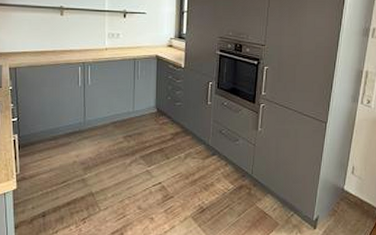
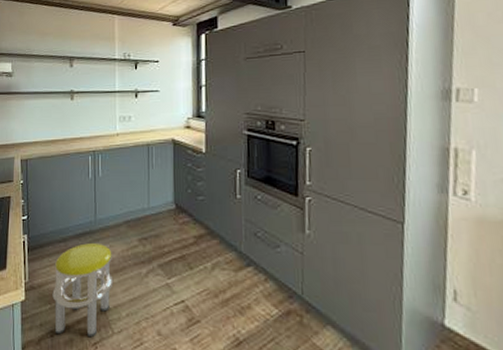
stool: none [44,140,101,215] -> present [52,242,114,338]

